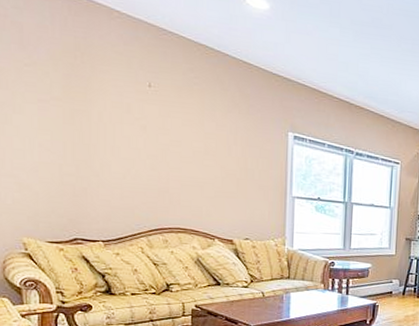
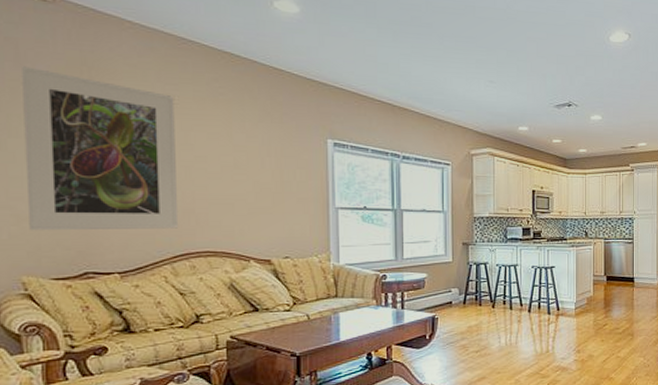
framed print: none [25,49,155,206] -> present [22,66,179,231]

